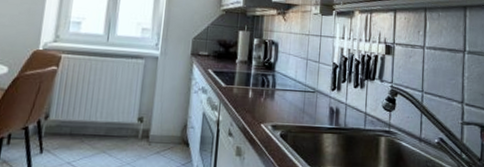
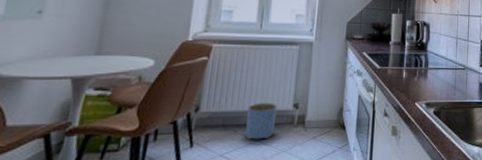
planter: none [91,114,123,151] -> present [245,102,278,140]

